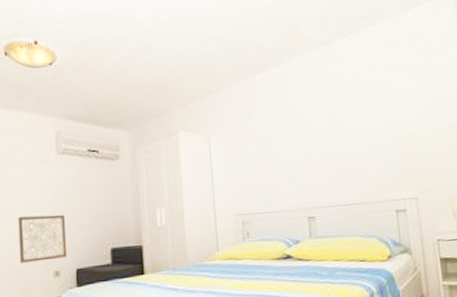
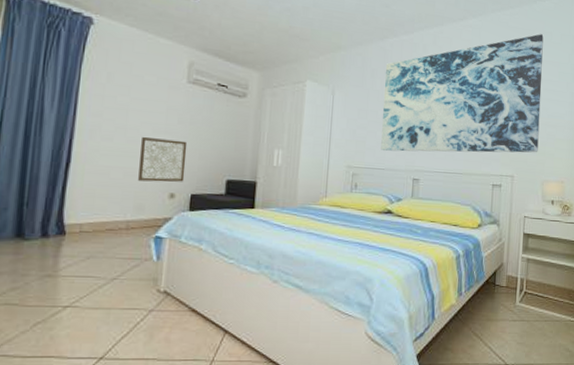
wall art: none [259,42,440,192] -> present [381,34,544,153]

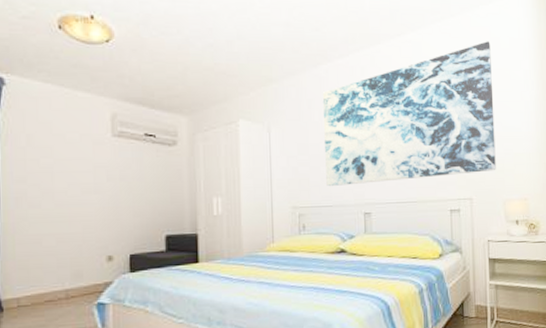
wall art: present [138,136,188,182] -> none [71,198,121,246]

